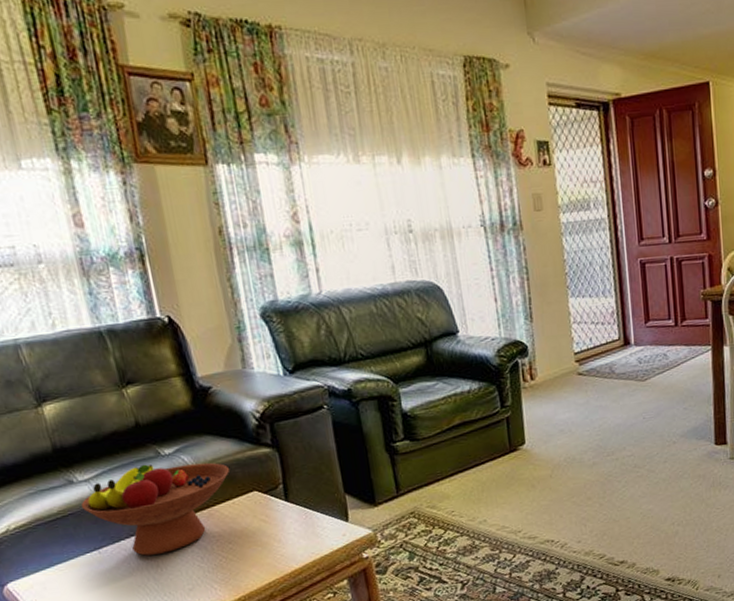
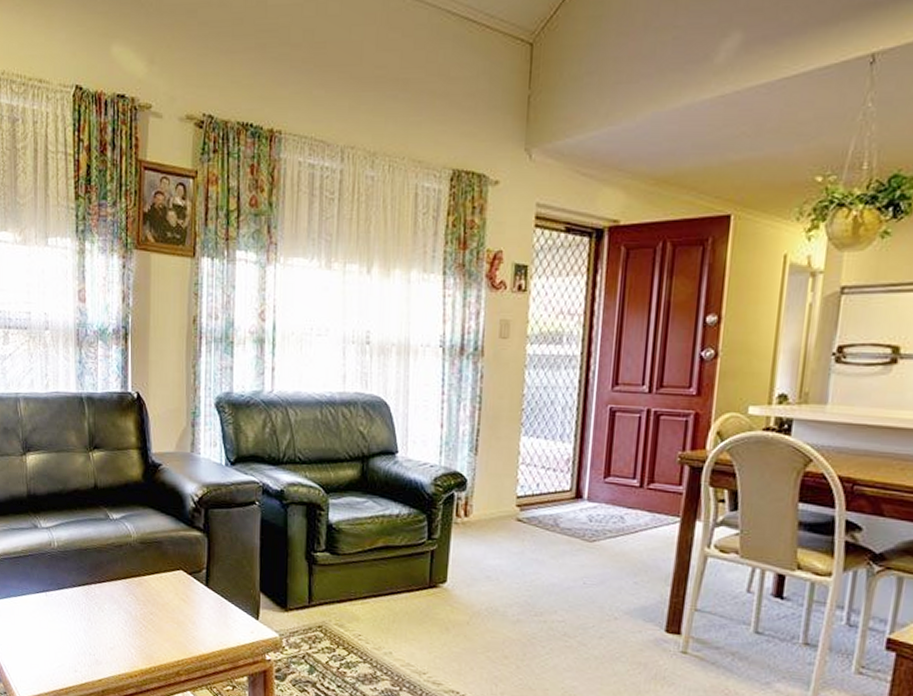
fruit bowl: present [81,462,230,556] -> none [39,524,164,610]

